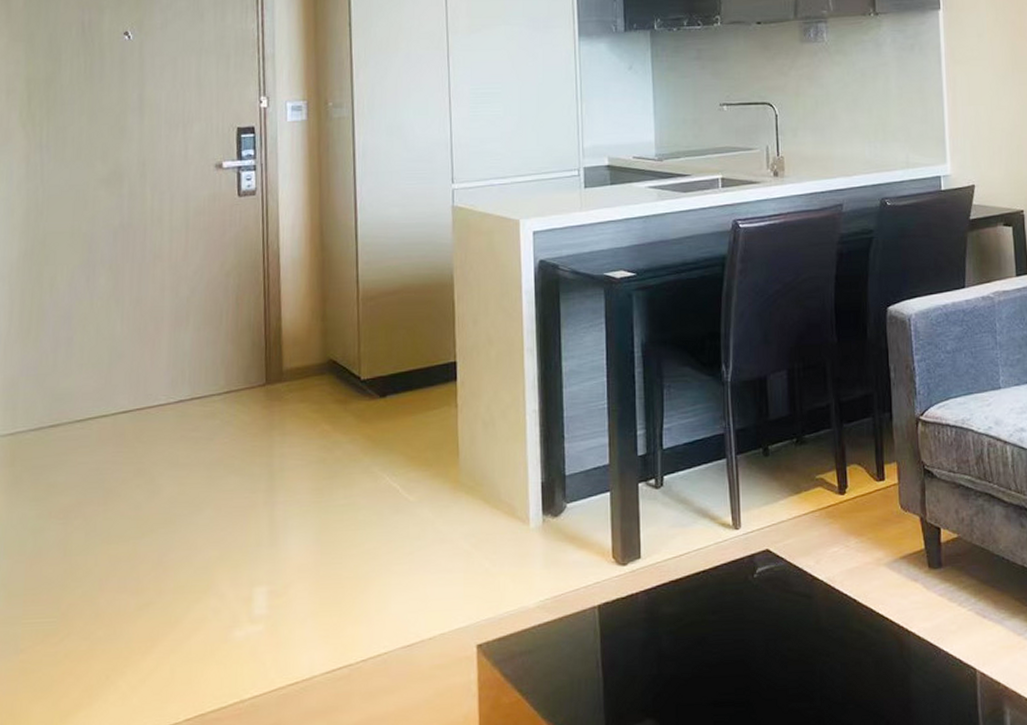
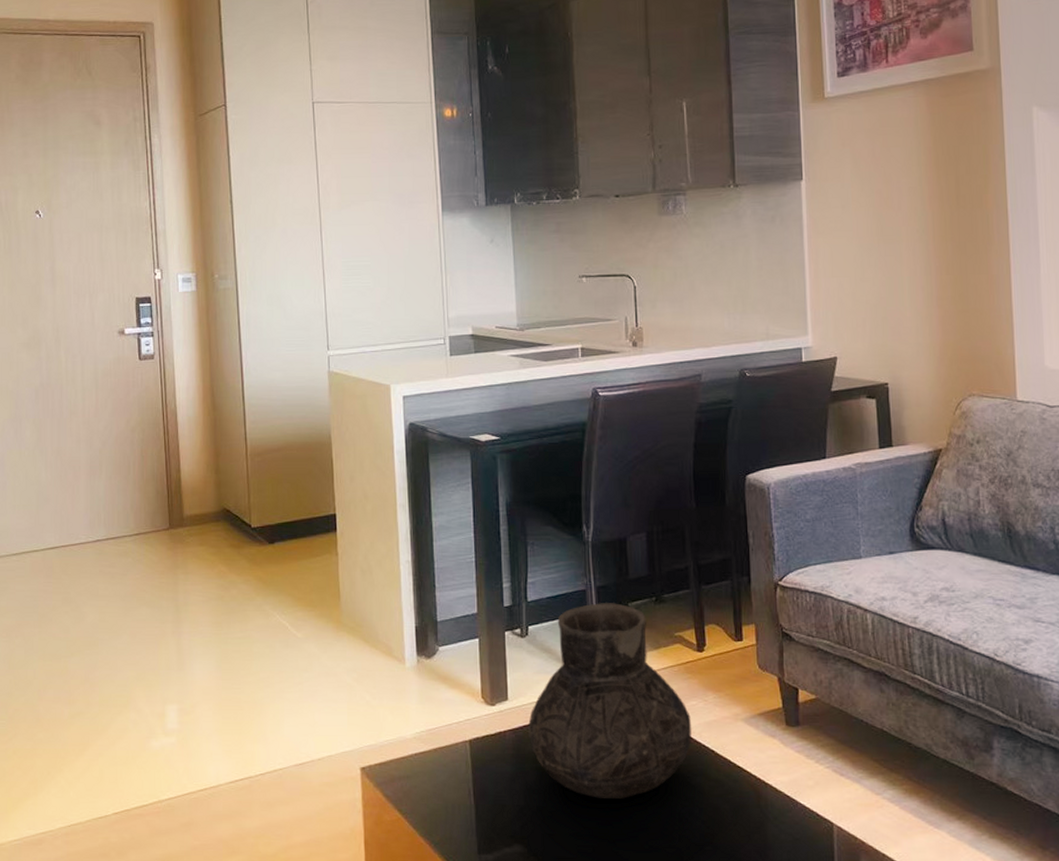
vase: none [662,446,833,661] -> present [528,603,691,799]

